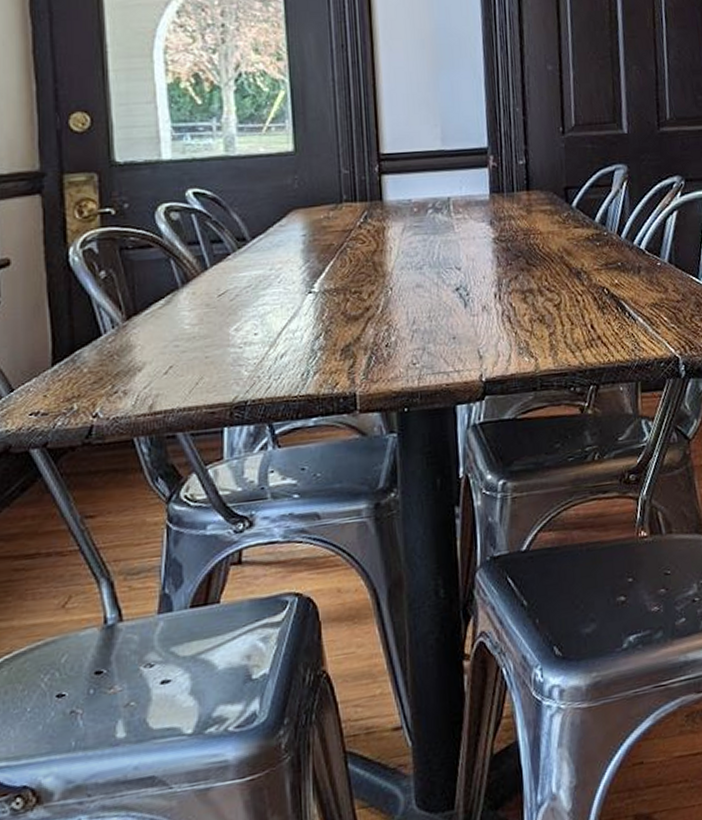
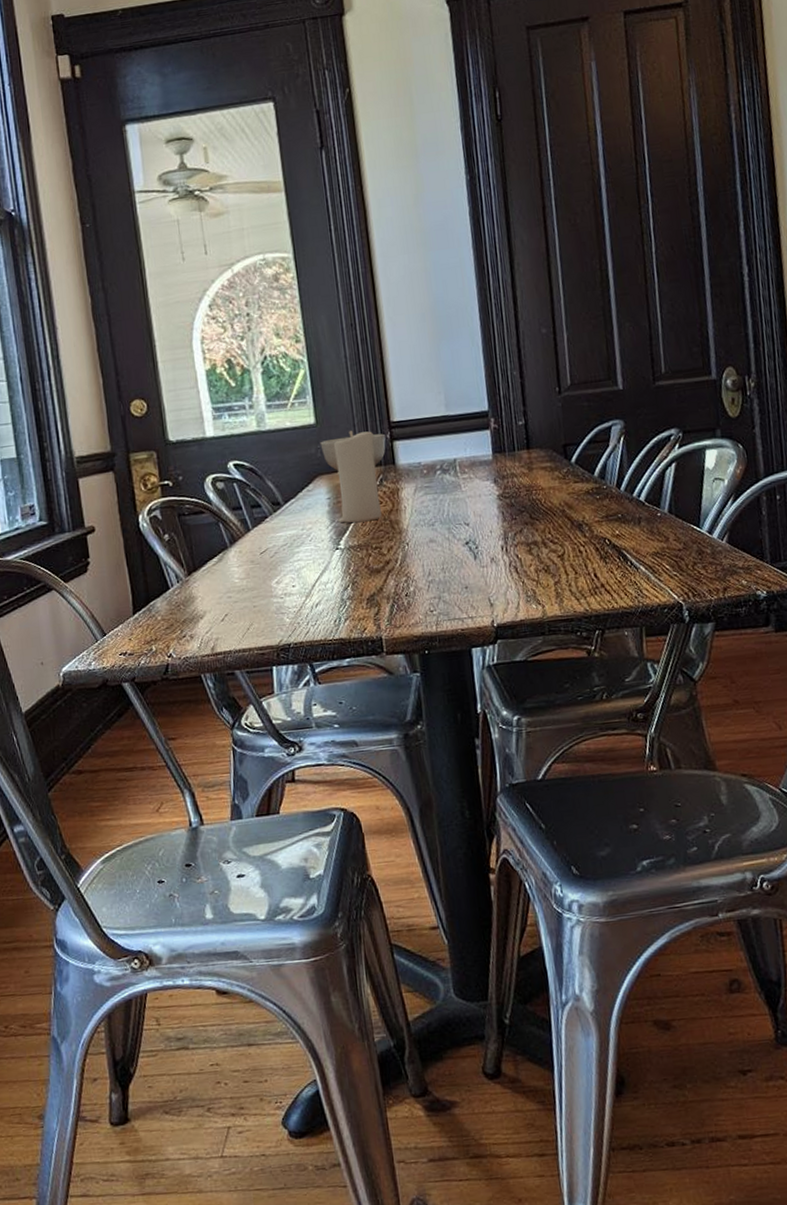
bowl: none [298,166,374,205] -> present [320,433,386,471]
candle: none [313,161,364,264] -> present [333,431,382,524]

